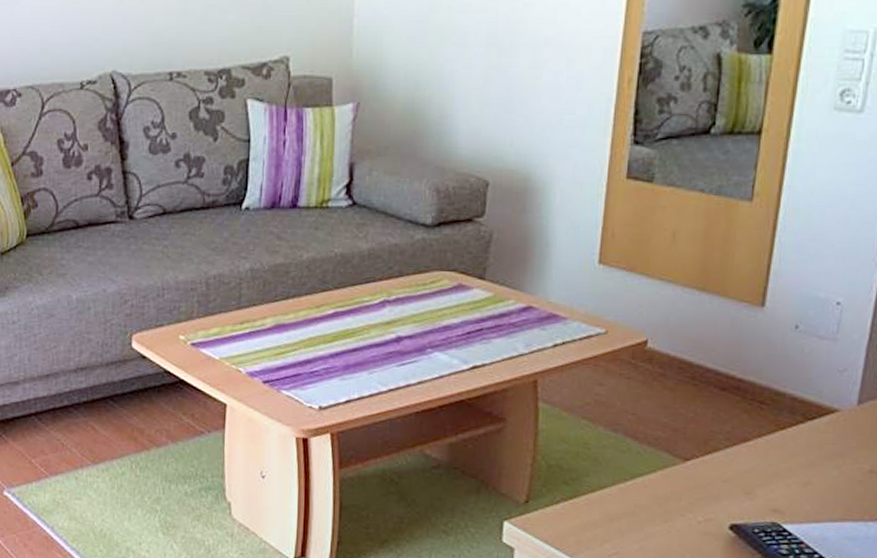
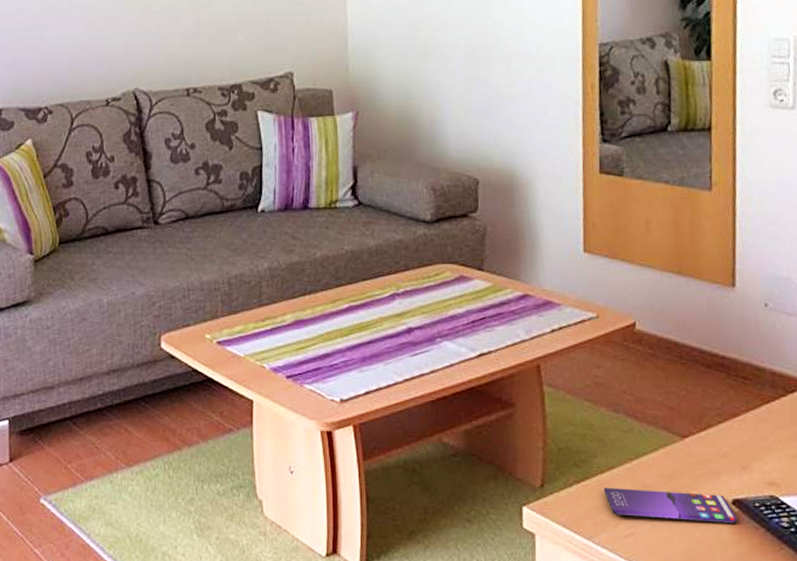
smartphone: none [592,506,734,549] -> present [603,487,738,524]

